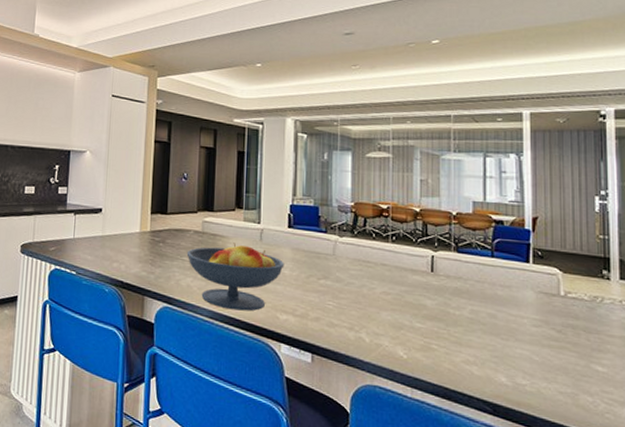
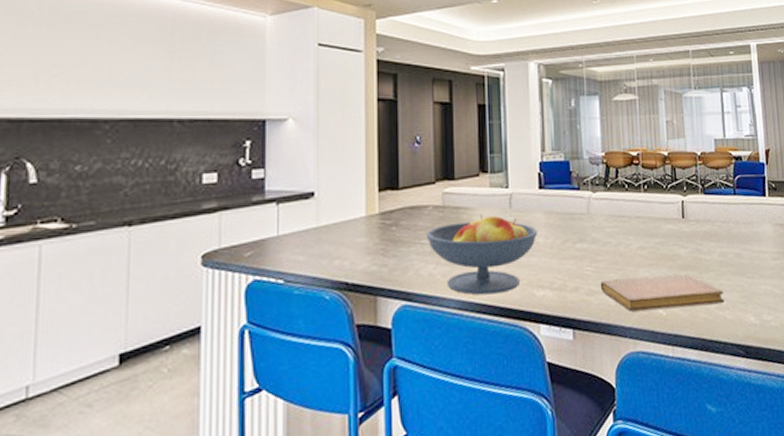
notebook: none [341,316,473,358] -> present [600,273,725,311]

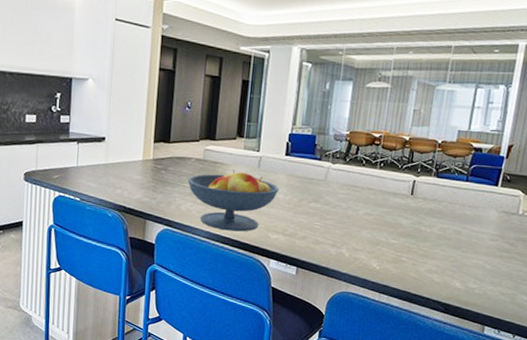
notebook: present [600,273,725,311] -> none [325,234,436,268]

